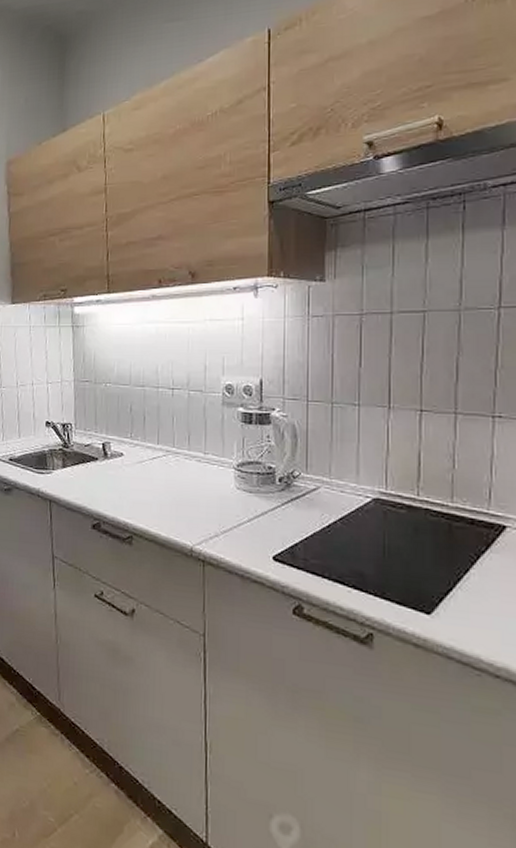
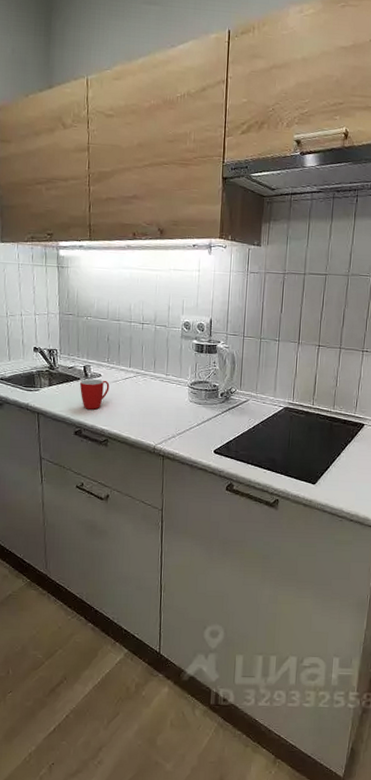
mug: none [97,458,134,498] -> present [79,378,110,410]

